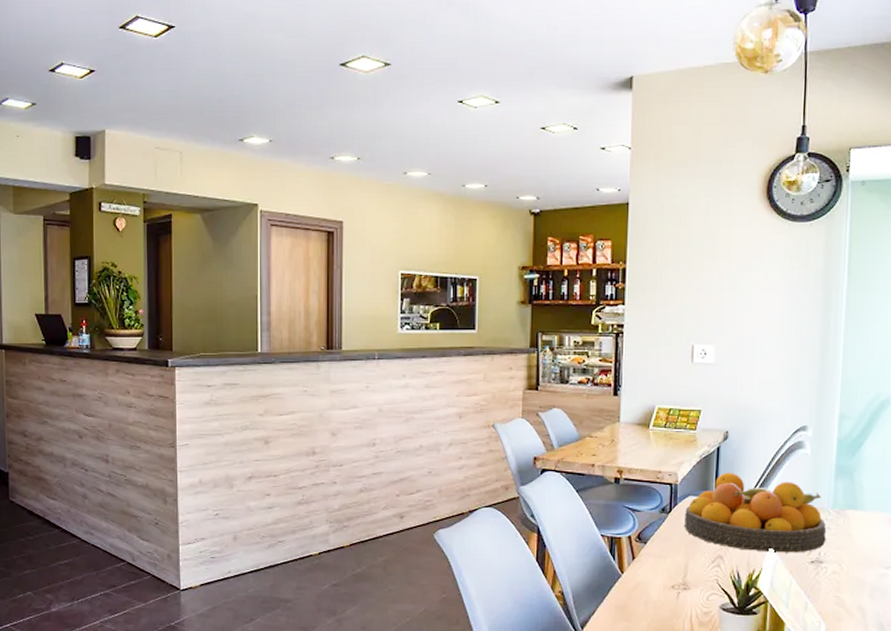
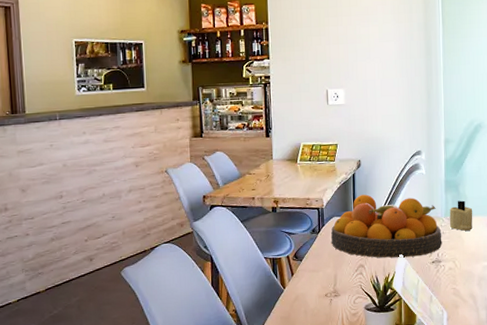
candle: none [837,491,870,528] -> present [449,200,473,231]

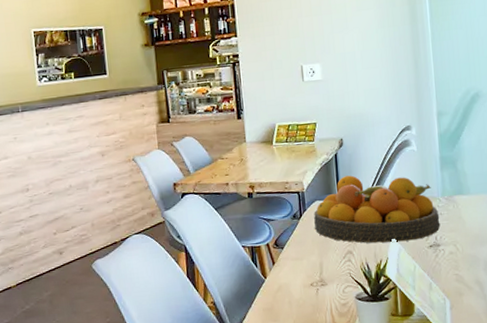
candle: present [449,200,473,231] -> none [447,178,475,211]

